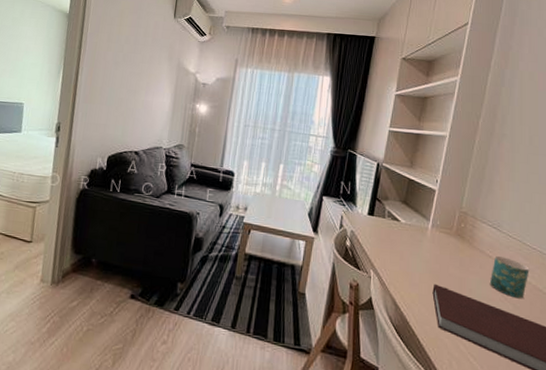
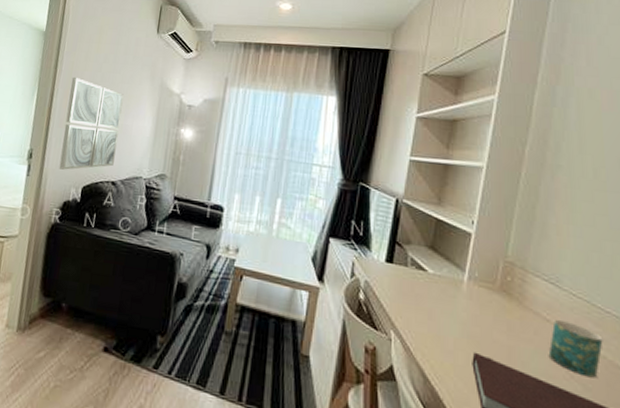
wall art: none [85,56,144,142] -> present [59,76,124,170]

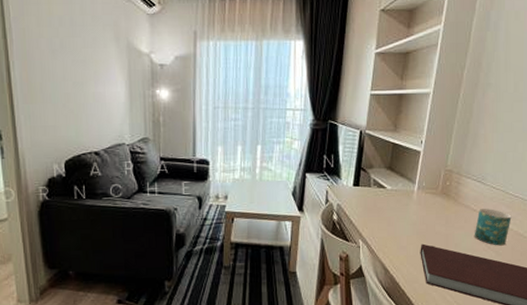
wall art: present [59,76,124,170] -> none [26,45,93,147]

